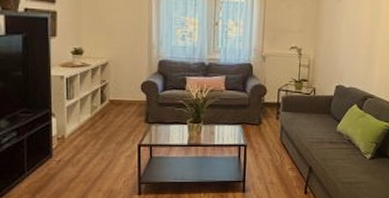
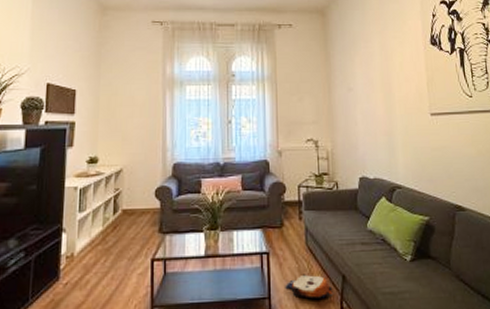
plush toy: none [258,164,300,184] -> present [285,274,334,299]

